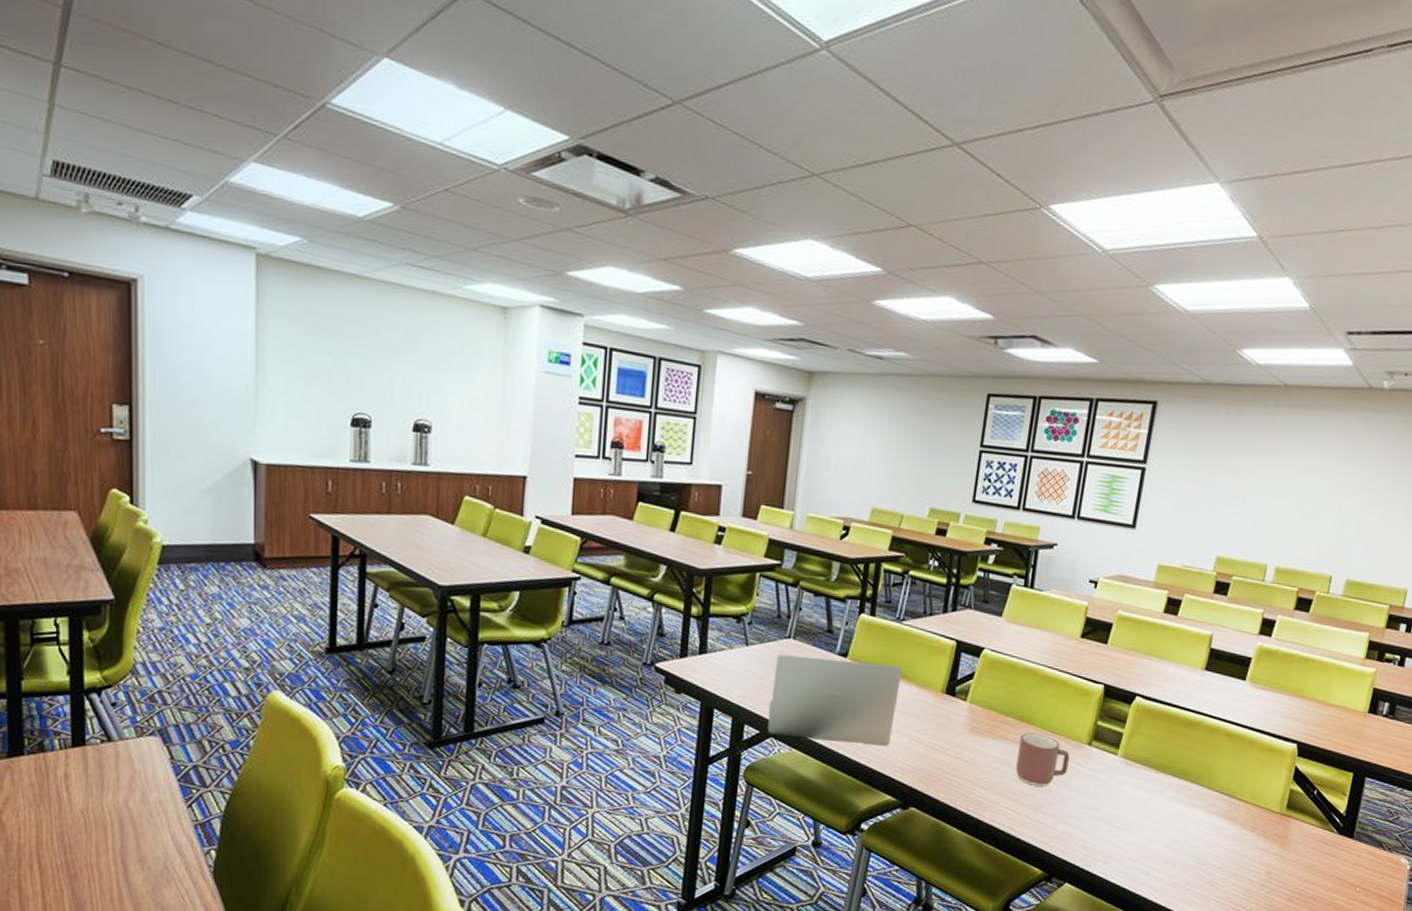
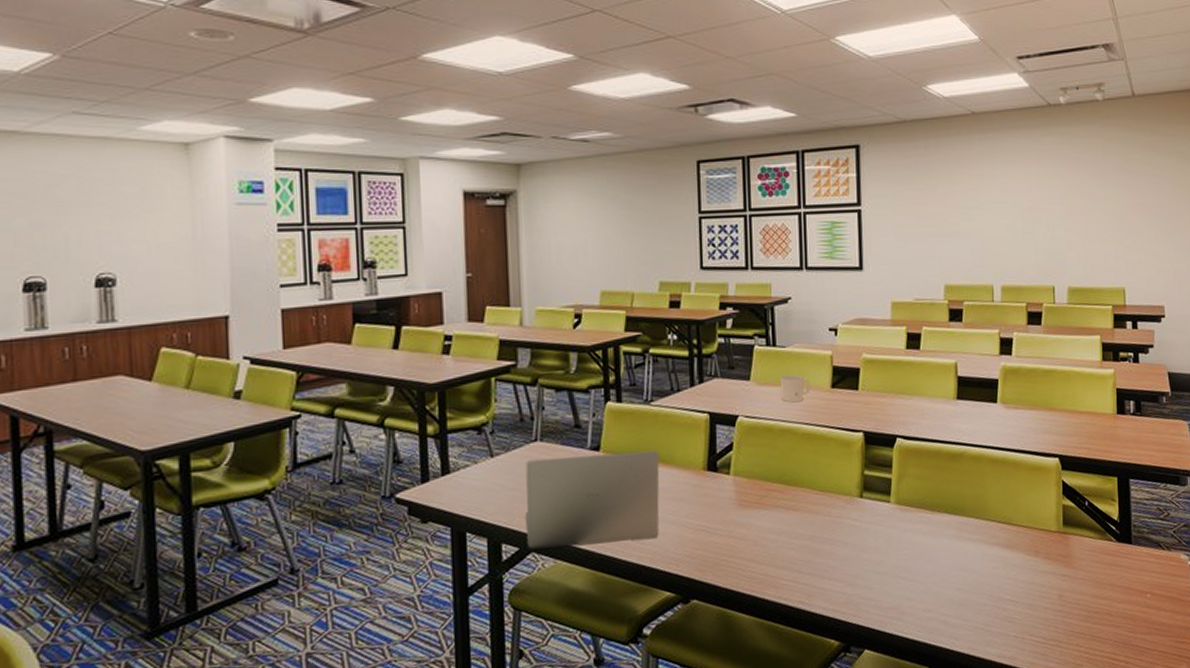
mug: present [1016,733,1070,786] -> none [791,495,844,552]
mug: none [1029,618,1061,646] -> present [780,375,811,403]

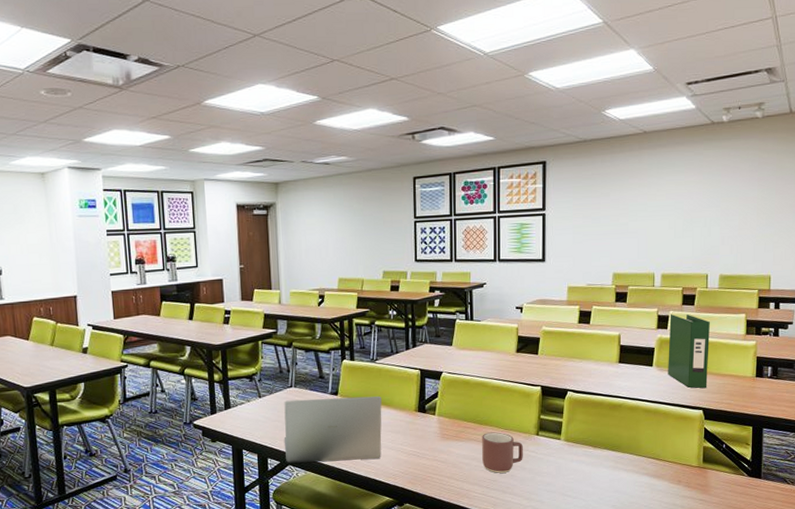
mug: present [780,375,811,403] -> none [475,342,500,363]
mug: none [791,495,844,552] -> present [482,432,523,473]
binder: none [1014,335,1062,430] -> present [668,313,710,389]

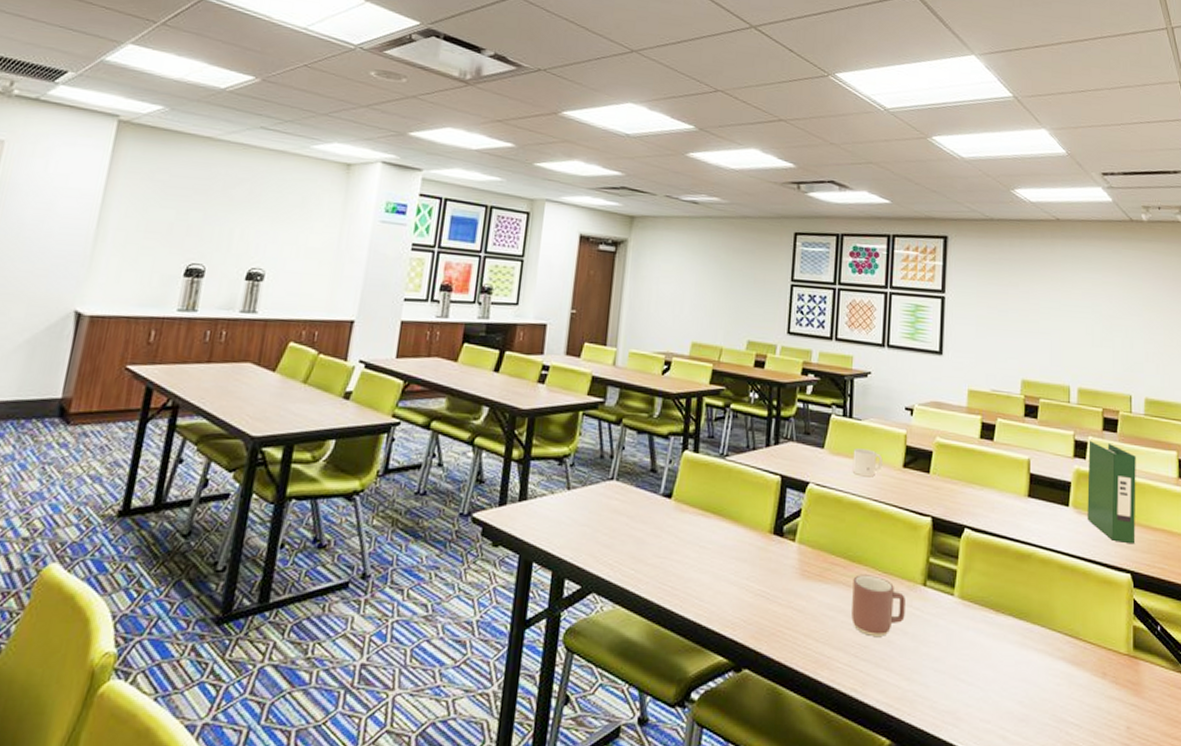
laptop: present [284,395,382,463] -> none [589,497,728,596]
mug: none [475,342,500,363] -> present [852,448,883,477]

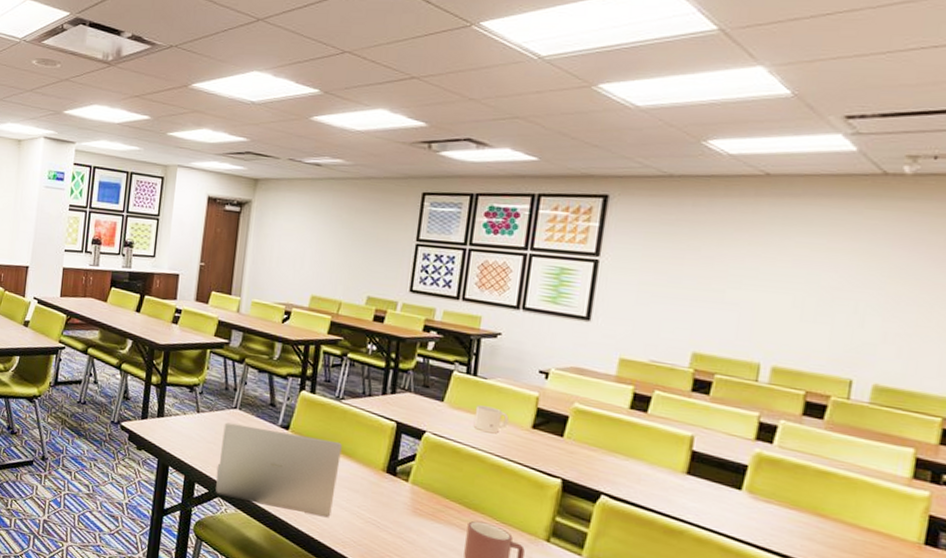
laptop: none [589,497,728,596] -> present [215,422,342,517]
binder: present [1087,440,1136,545] -> none [766,424,849,541]

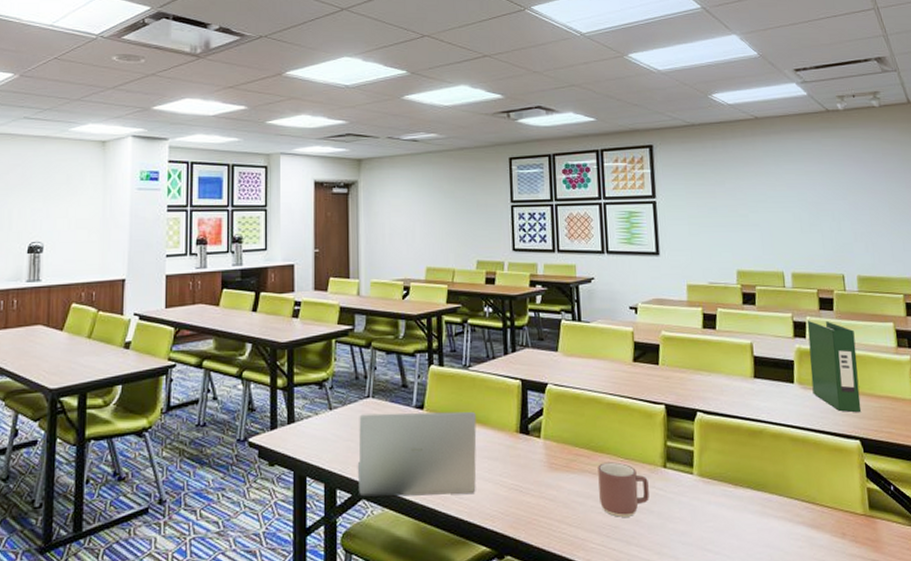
mug: present [473,405,509,434] -> none [585,348,614,374]
binder: none [766,424,849,541] -> present [807,320,861,413]

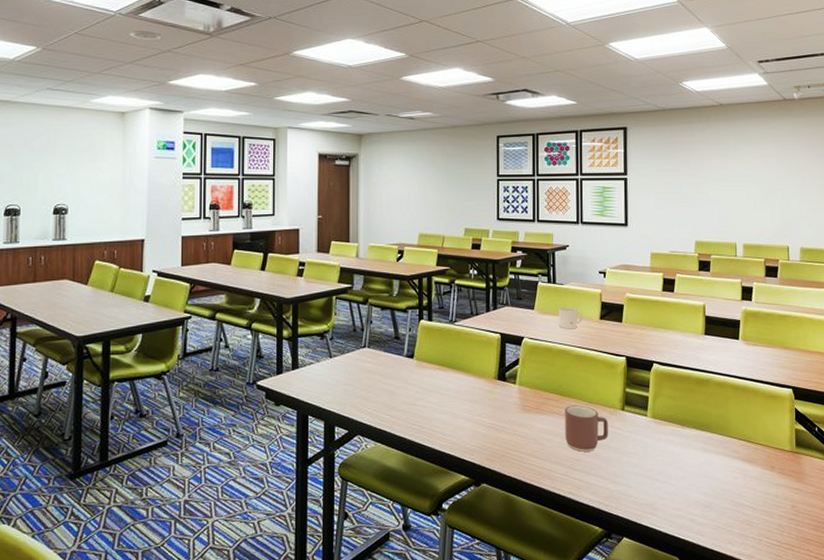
laptop: present [357,411,477,497] -> none [353,360,460,433]
mug: none [585,348,614,374] -> present [558,307,583,330]
binder: present [807,320,861,413] -> none [753,285,795,366]

